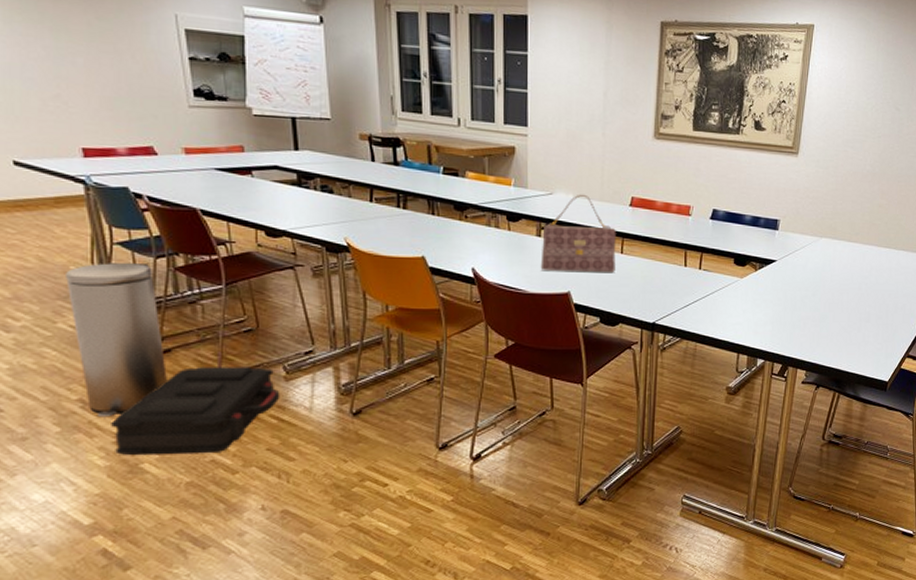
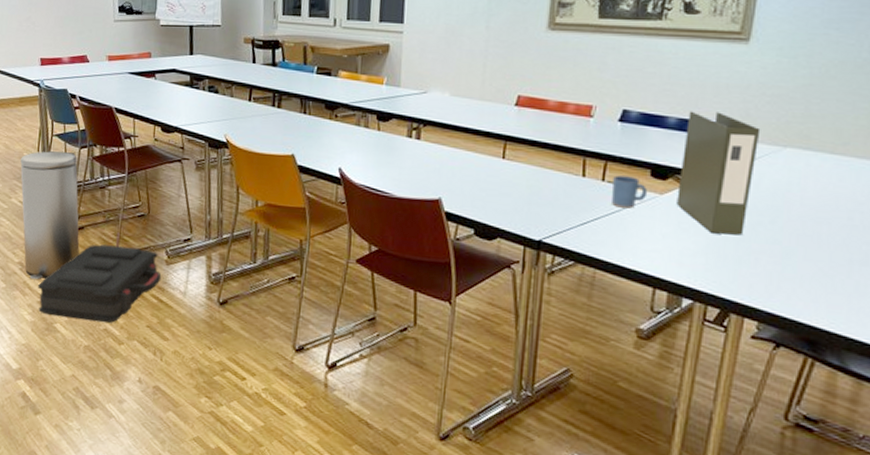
handbag: present [540,194,616,273] -> none [409,92,498,180]
mug: none [707,264,732,291] -> present [612,175,648,209]
binder: none [752,210,806,307] -> present [676,111,761,236]

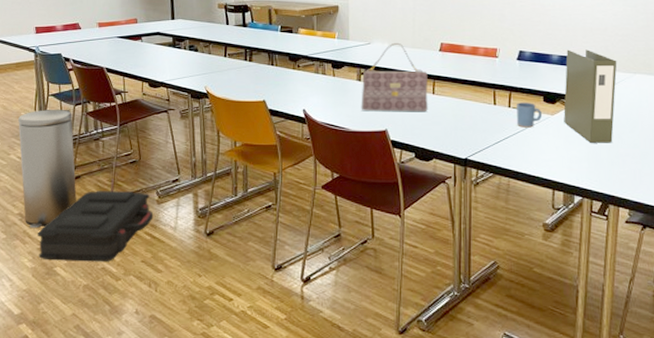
handbag: none [409,92,498,180] -> present [361,42,428,112]

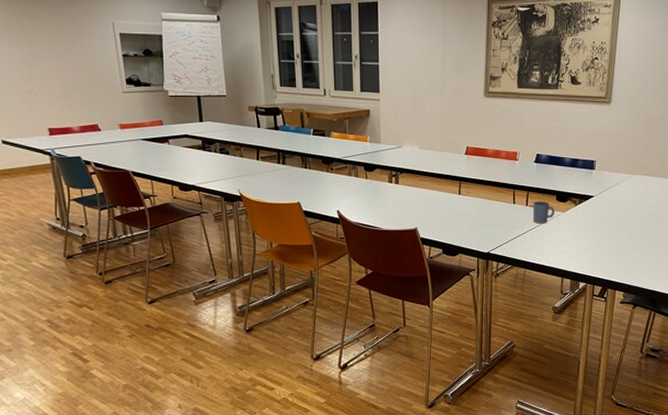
pedal bin: present [18,110,77,229] -> none [38,215,109,334]
briefcase: present [38,191,154,261] -> none [70,294,191,363]
handbag: present [361,42,428,112] -> none [392,146,454,212]
binder: present [563,49,617,143] -> none [573,153,620,236]

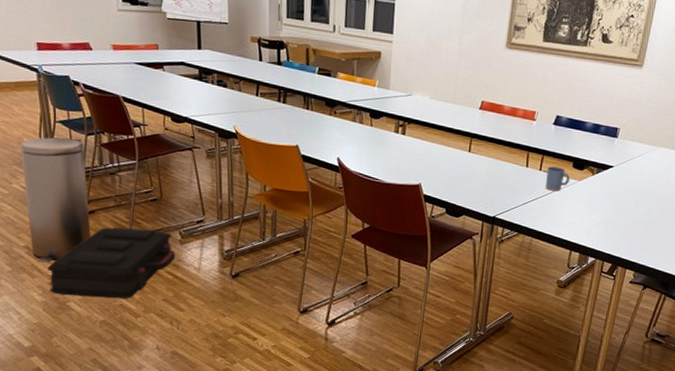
pedal bin: none [38,215,109,334] -> present [20,137,91,263]
briefcase: none [70,294,191,363] -> present [48,227,176,299]

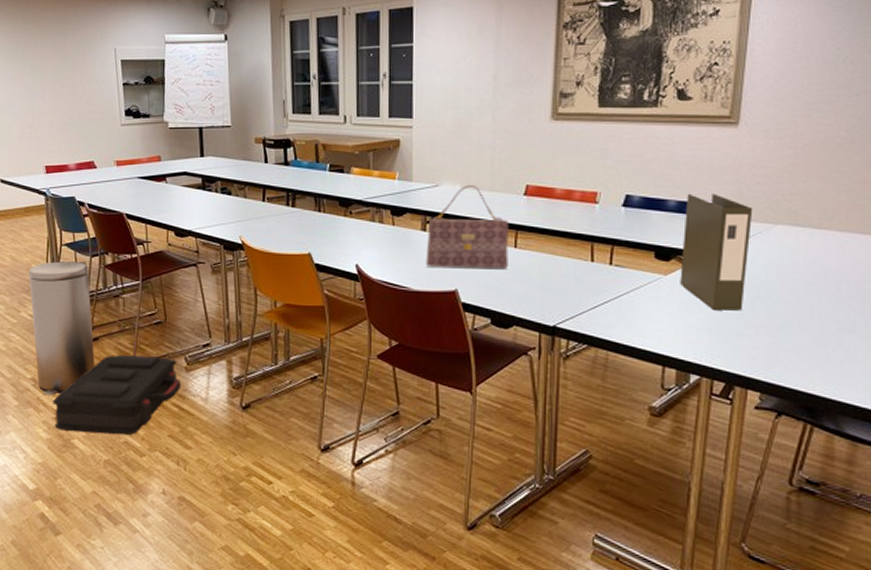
handbag: none [396,96,466,169] -> present [425,184,509,270]
mug: present [546,166,570,192] -> none [620,259,653,290]
binder: none [589,118,645,211] -> present [680,193,753,311]

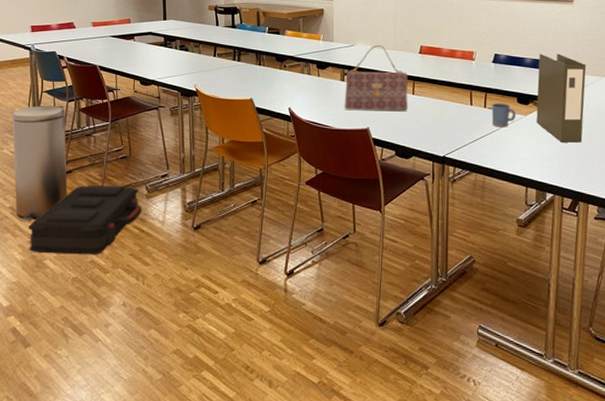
mug: none [620,259,653,290] -> present [492,103,517,128]

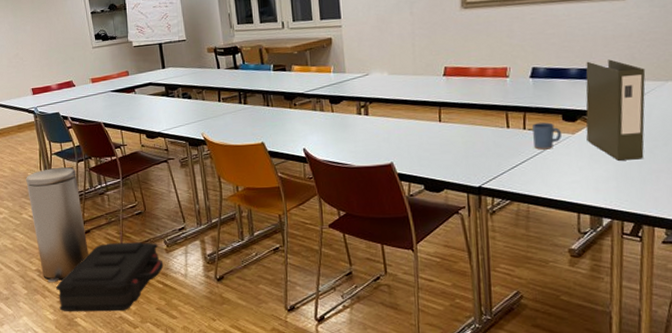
handbag: present [344,44,408,112] -> none [362,70,435,146]

